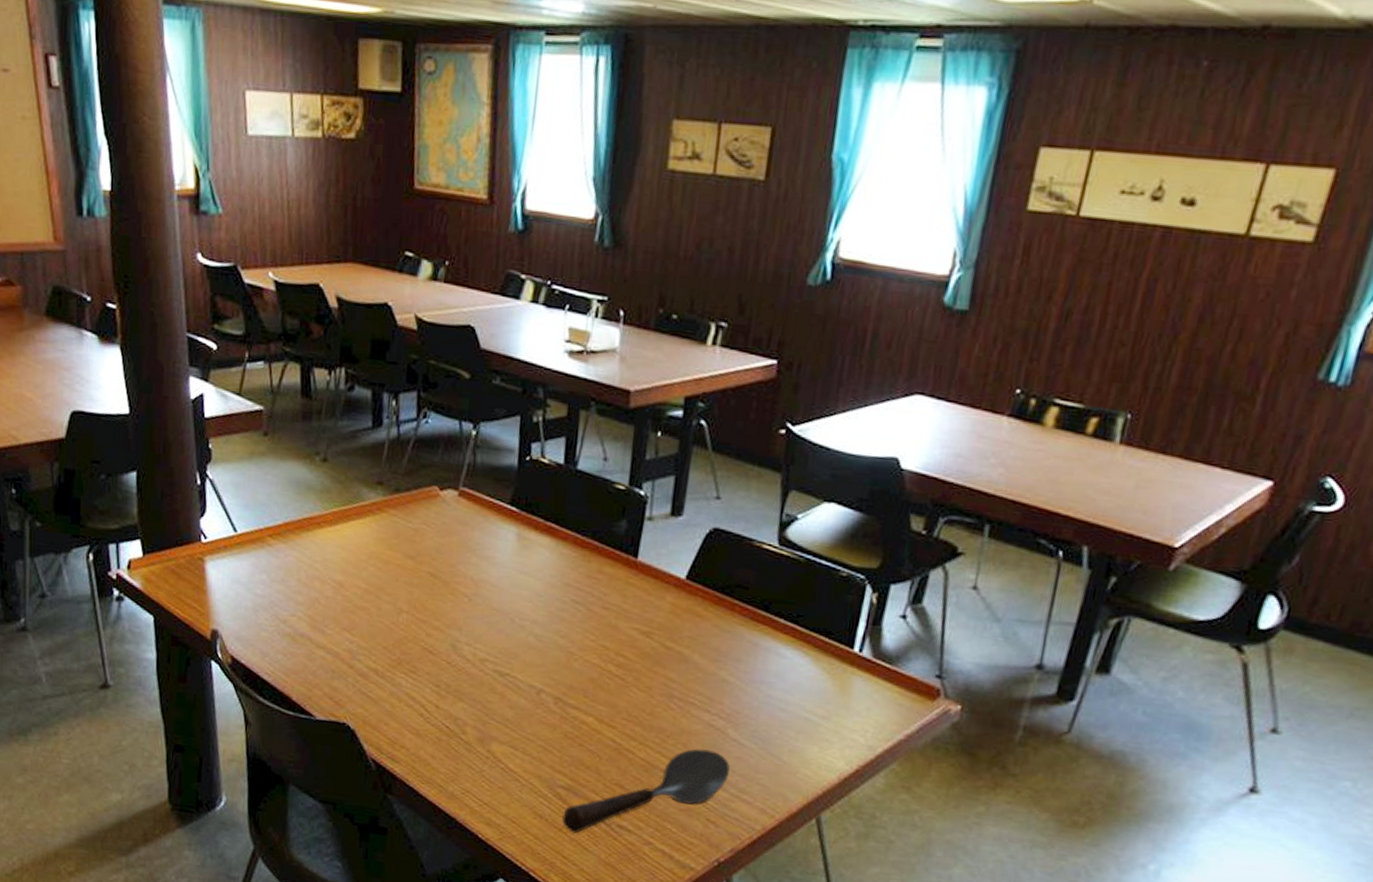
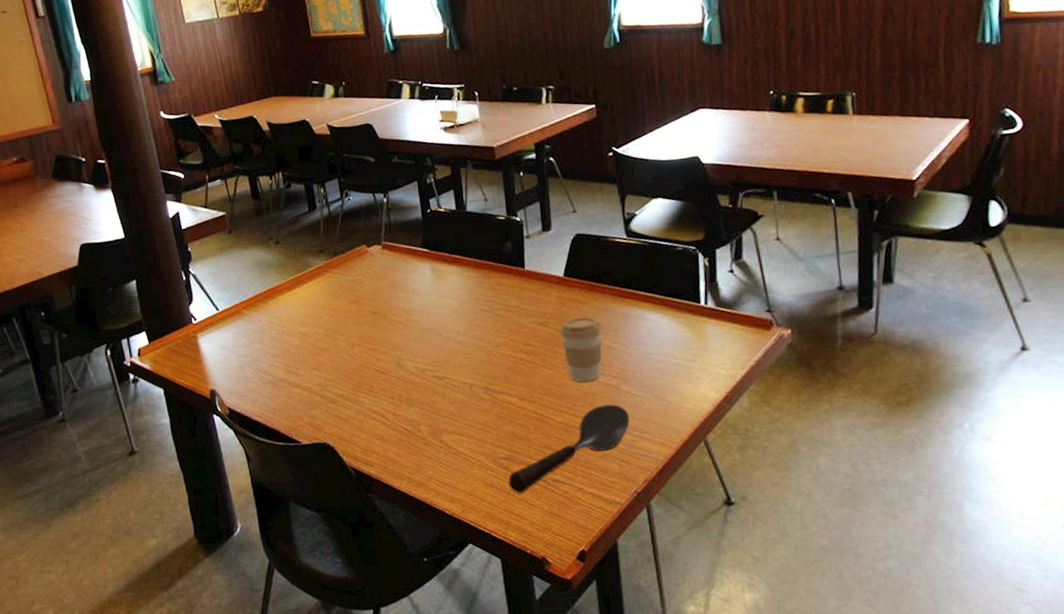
coffee cup: none [665,634,721,717] -> present [560,317,603,382]

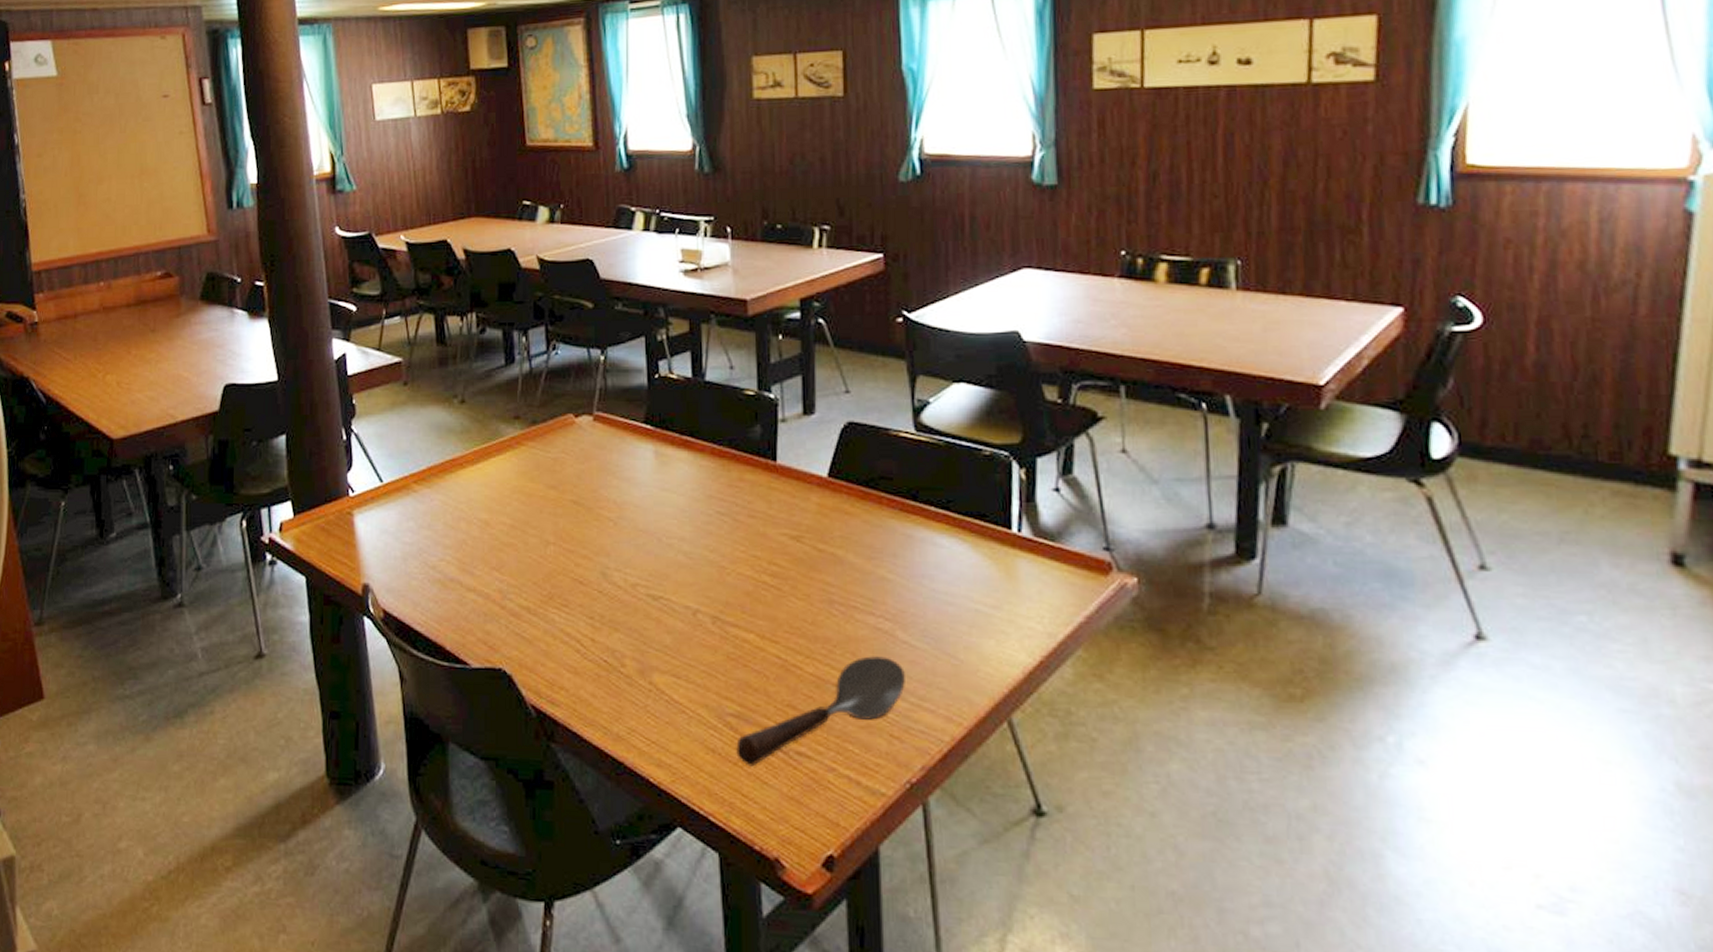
coffee cup: present [560,317,603,382] -> none [818,535,876,622]

